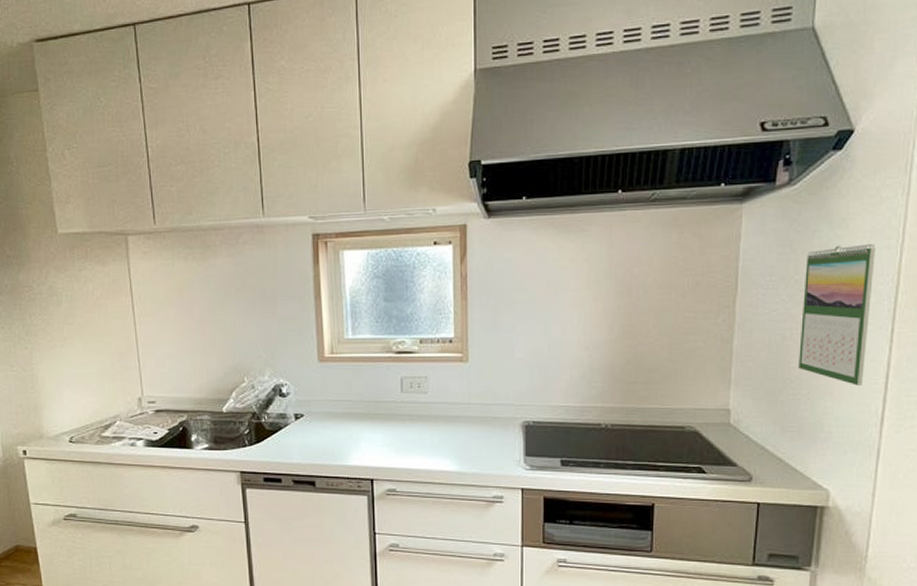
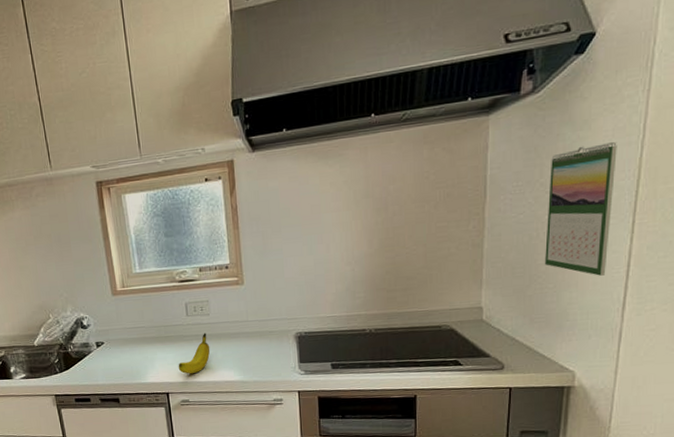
fruit: none [387,413,425,459] -> present [178,333,210,374]

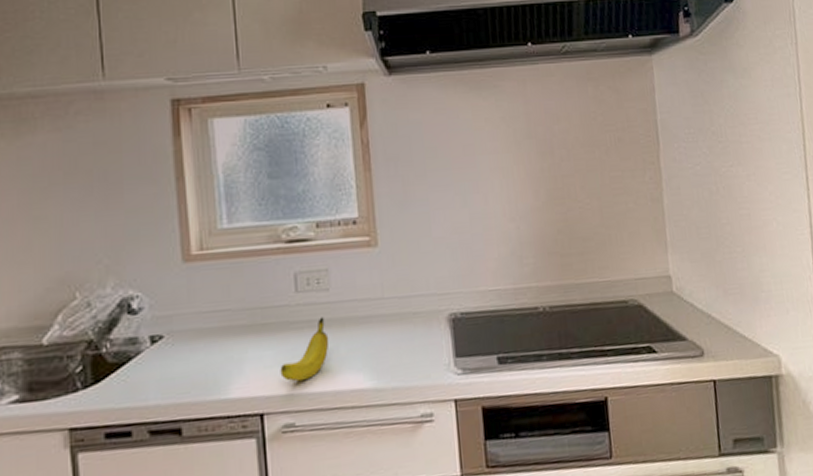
calendar: present [545,141,617,276] -> none [718,91,791,238]

